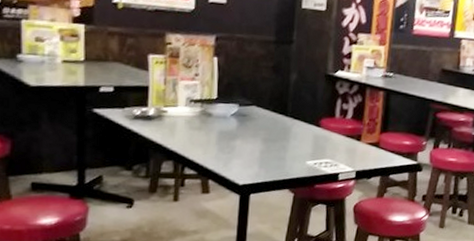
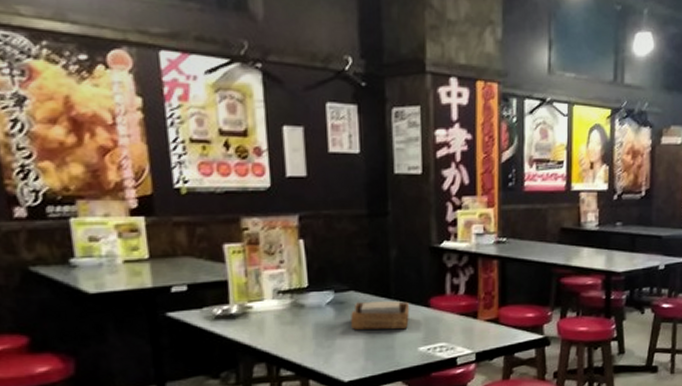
napkin holder: none [249,116,303,145] -> present [350,300,410,330]

